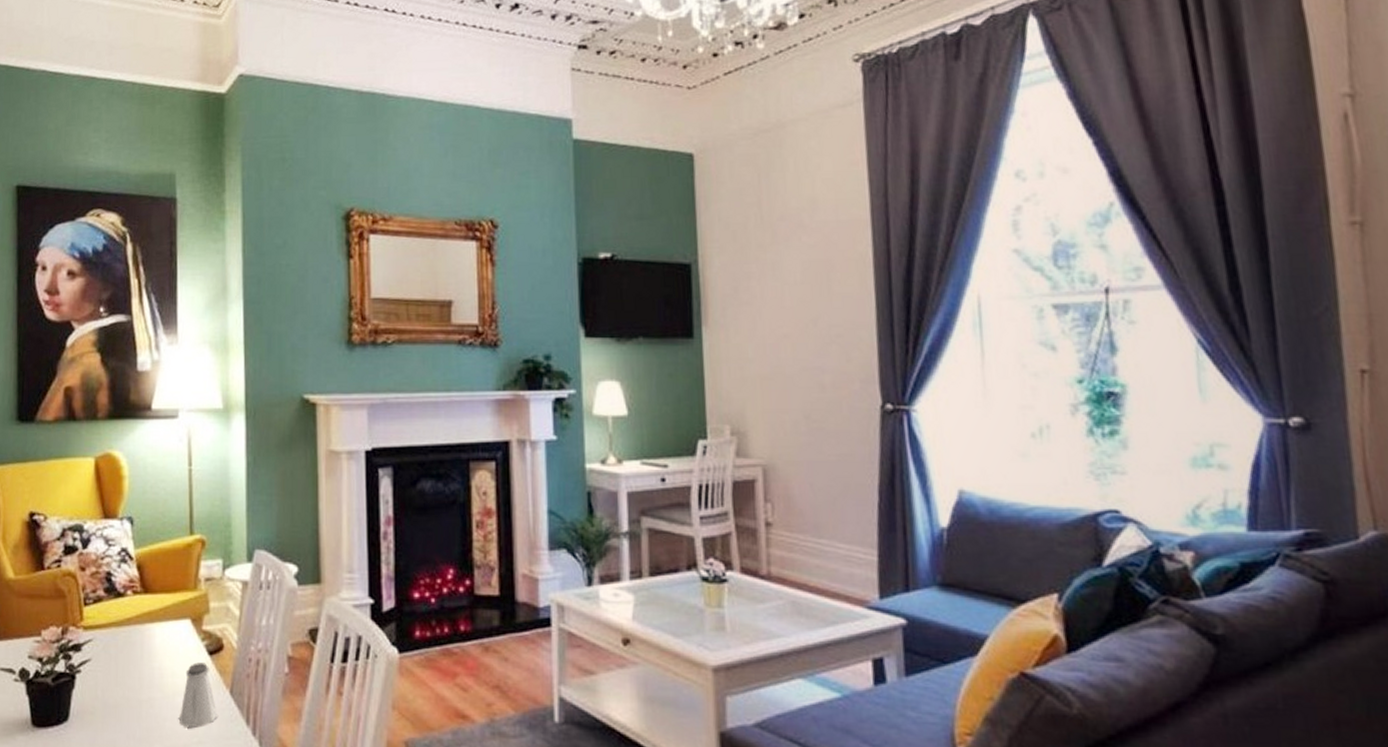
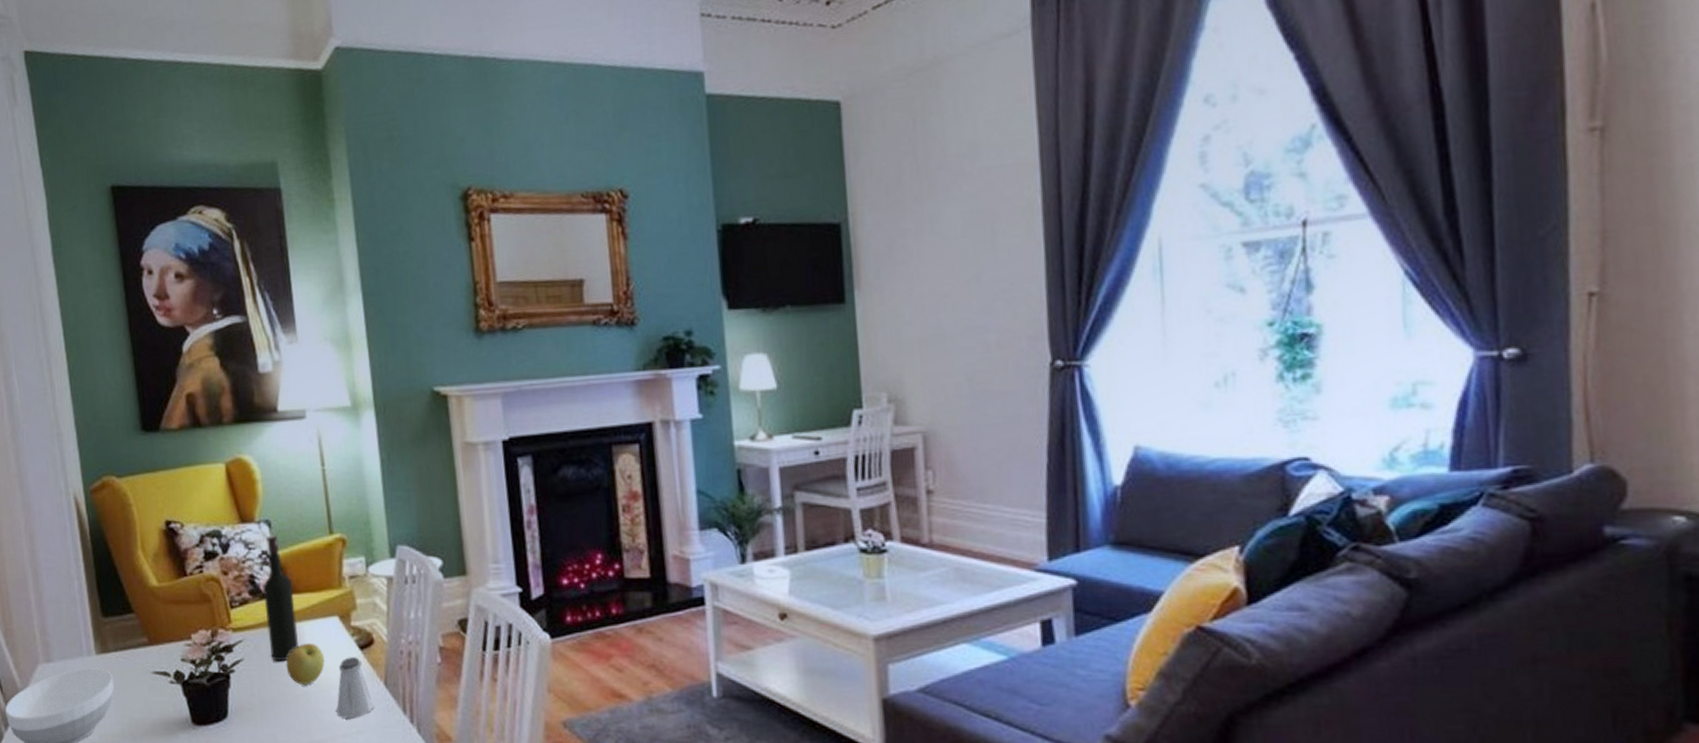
wine bottle: none [117,531,149,664] -> present [262,534,299,662]
apple: none [133,645,173,689] -> present [286,643,325,684]

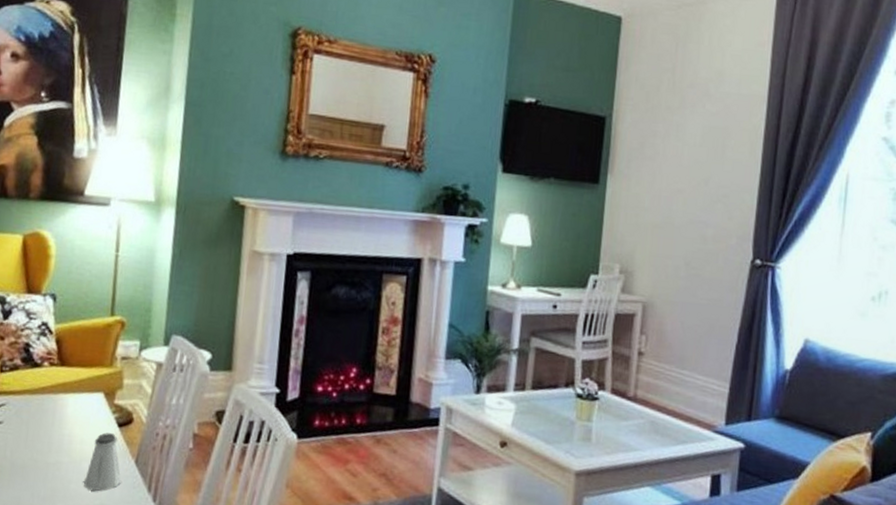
wine bottle: present [262,534,299,662] -> none [31,308,65,429]
apple: present [286,643,325,684] -> none [43,414,83,454]

